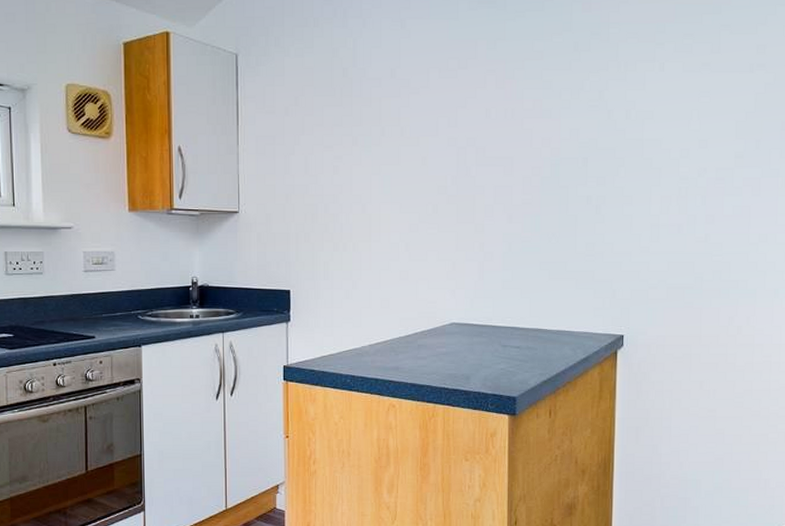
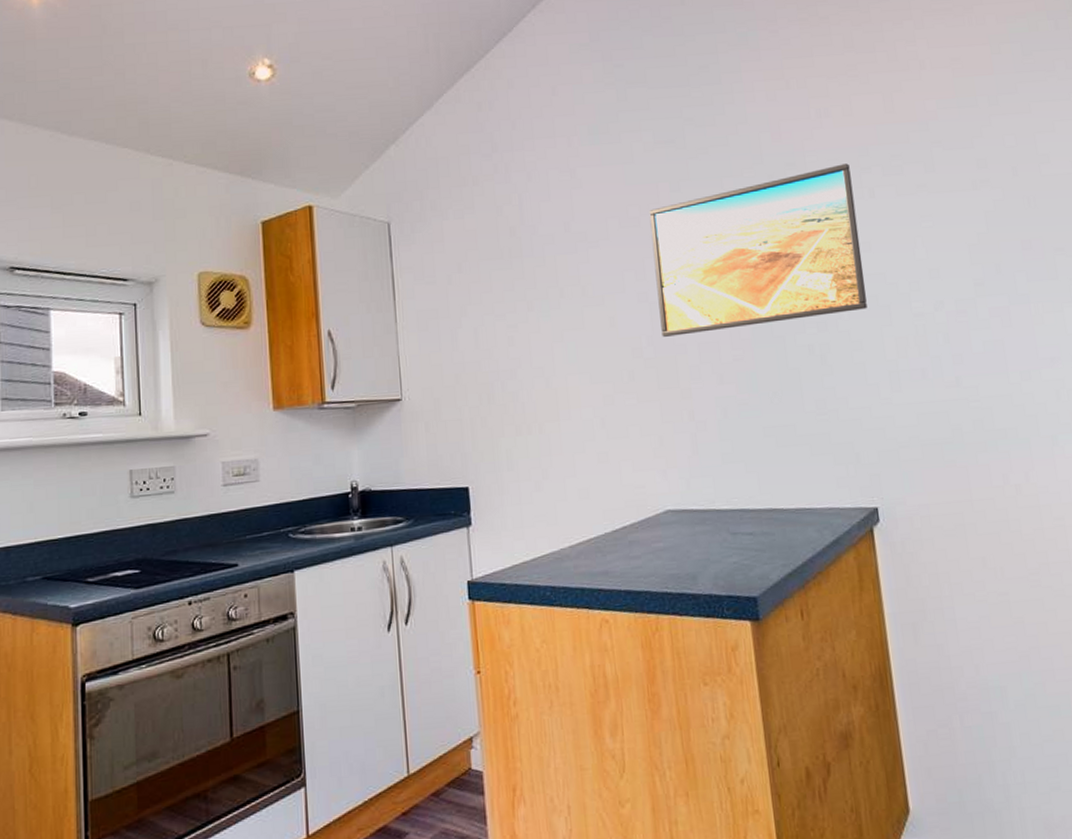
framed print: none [465,38,646,178] -> present [649,163,867,337]

